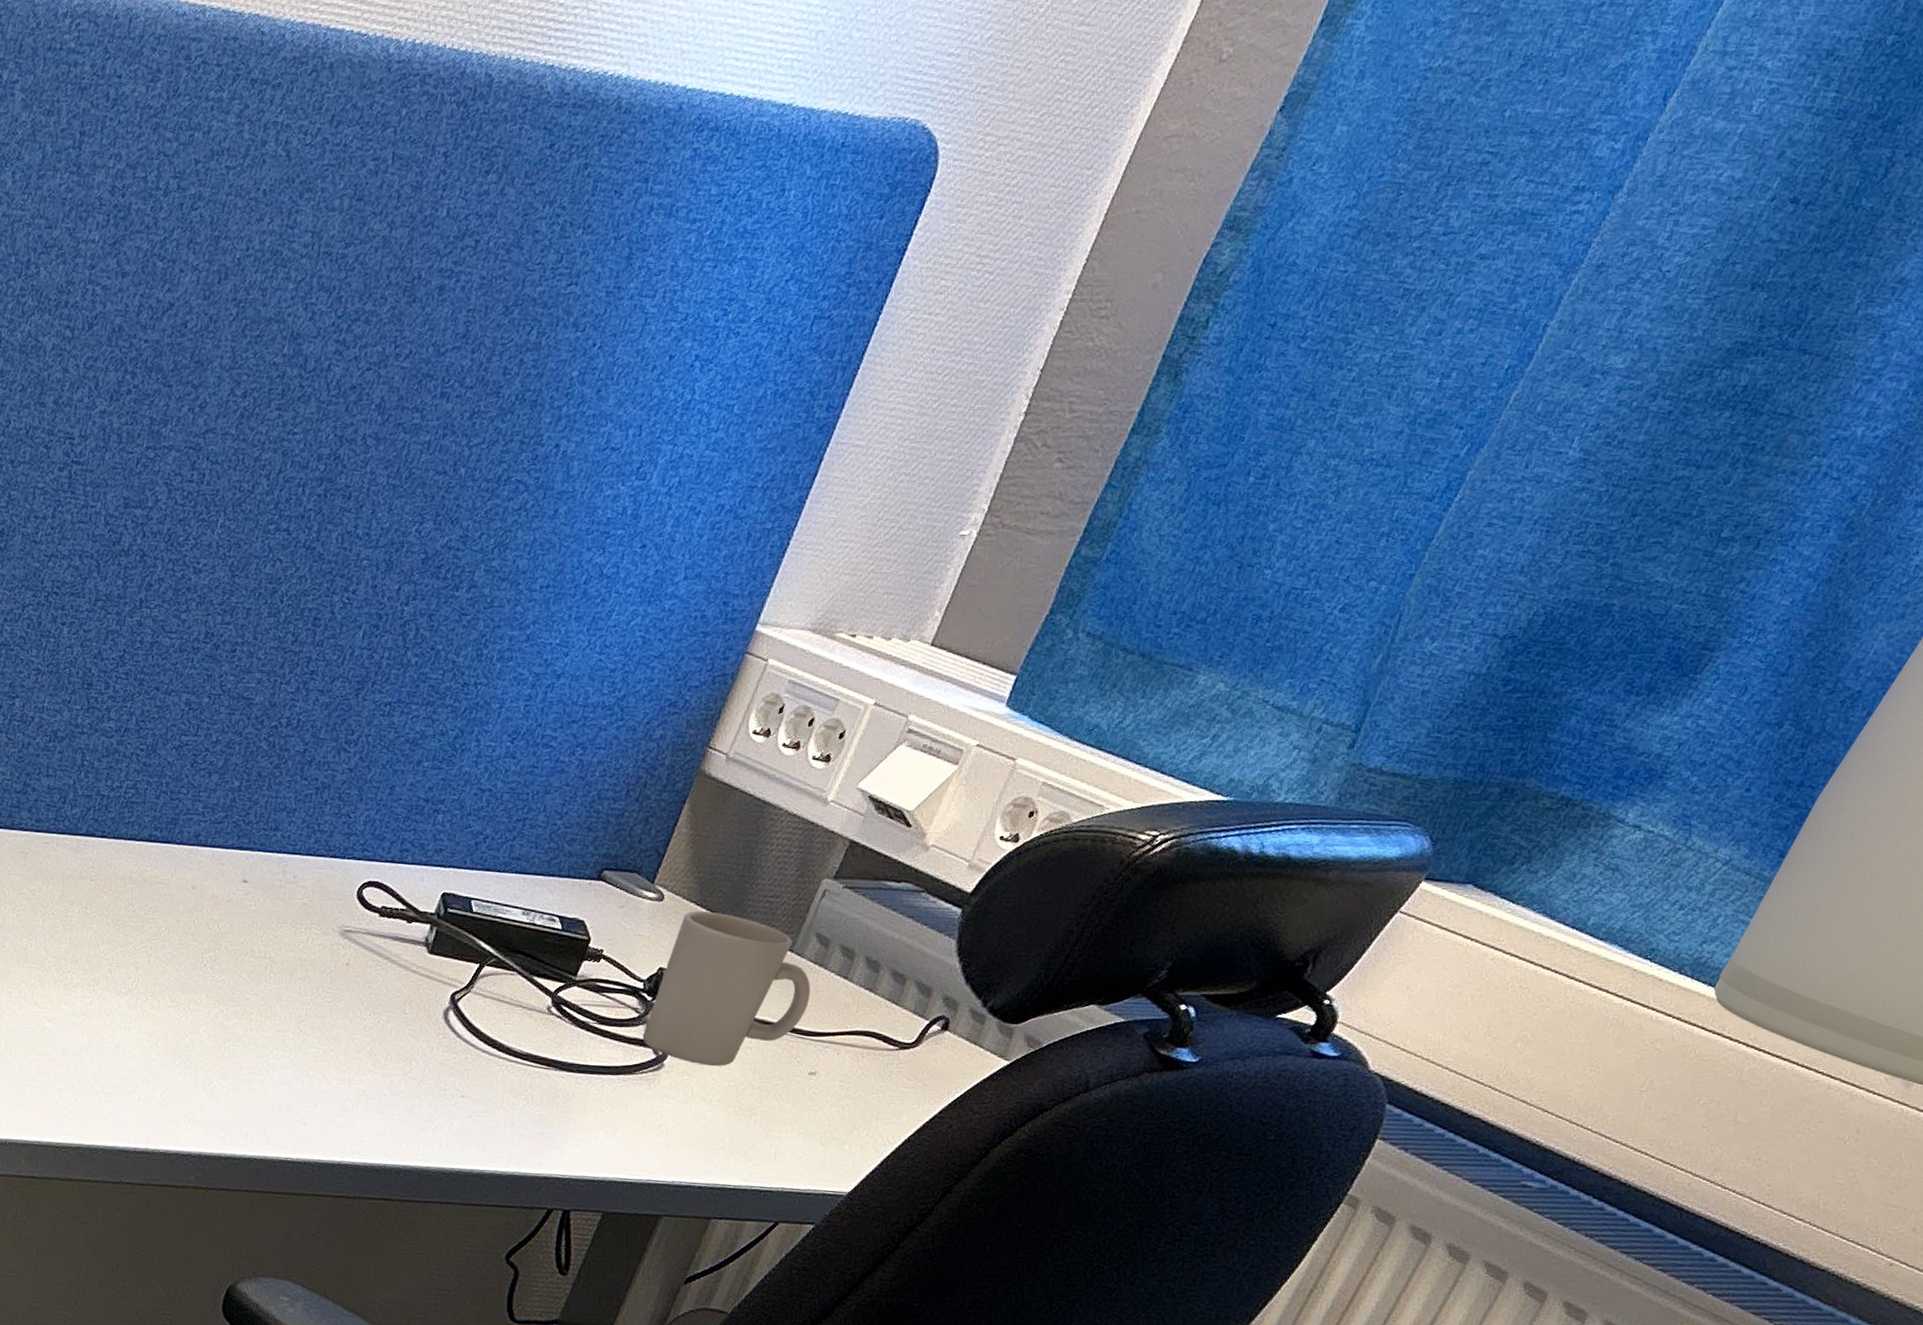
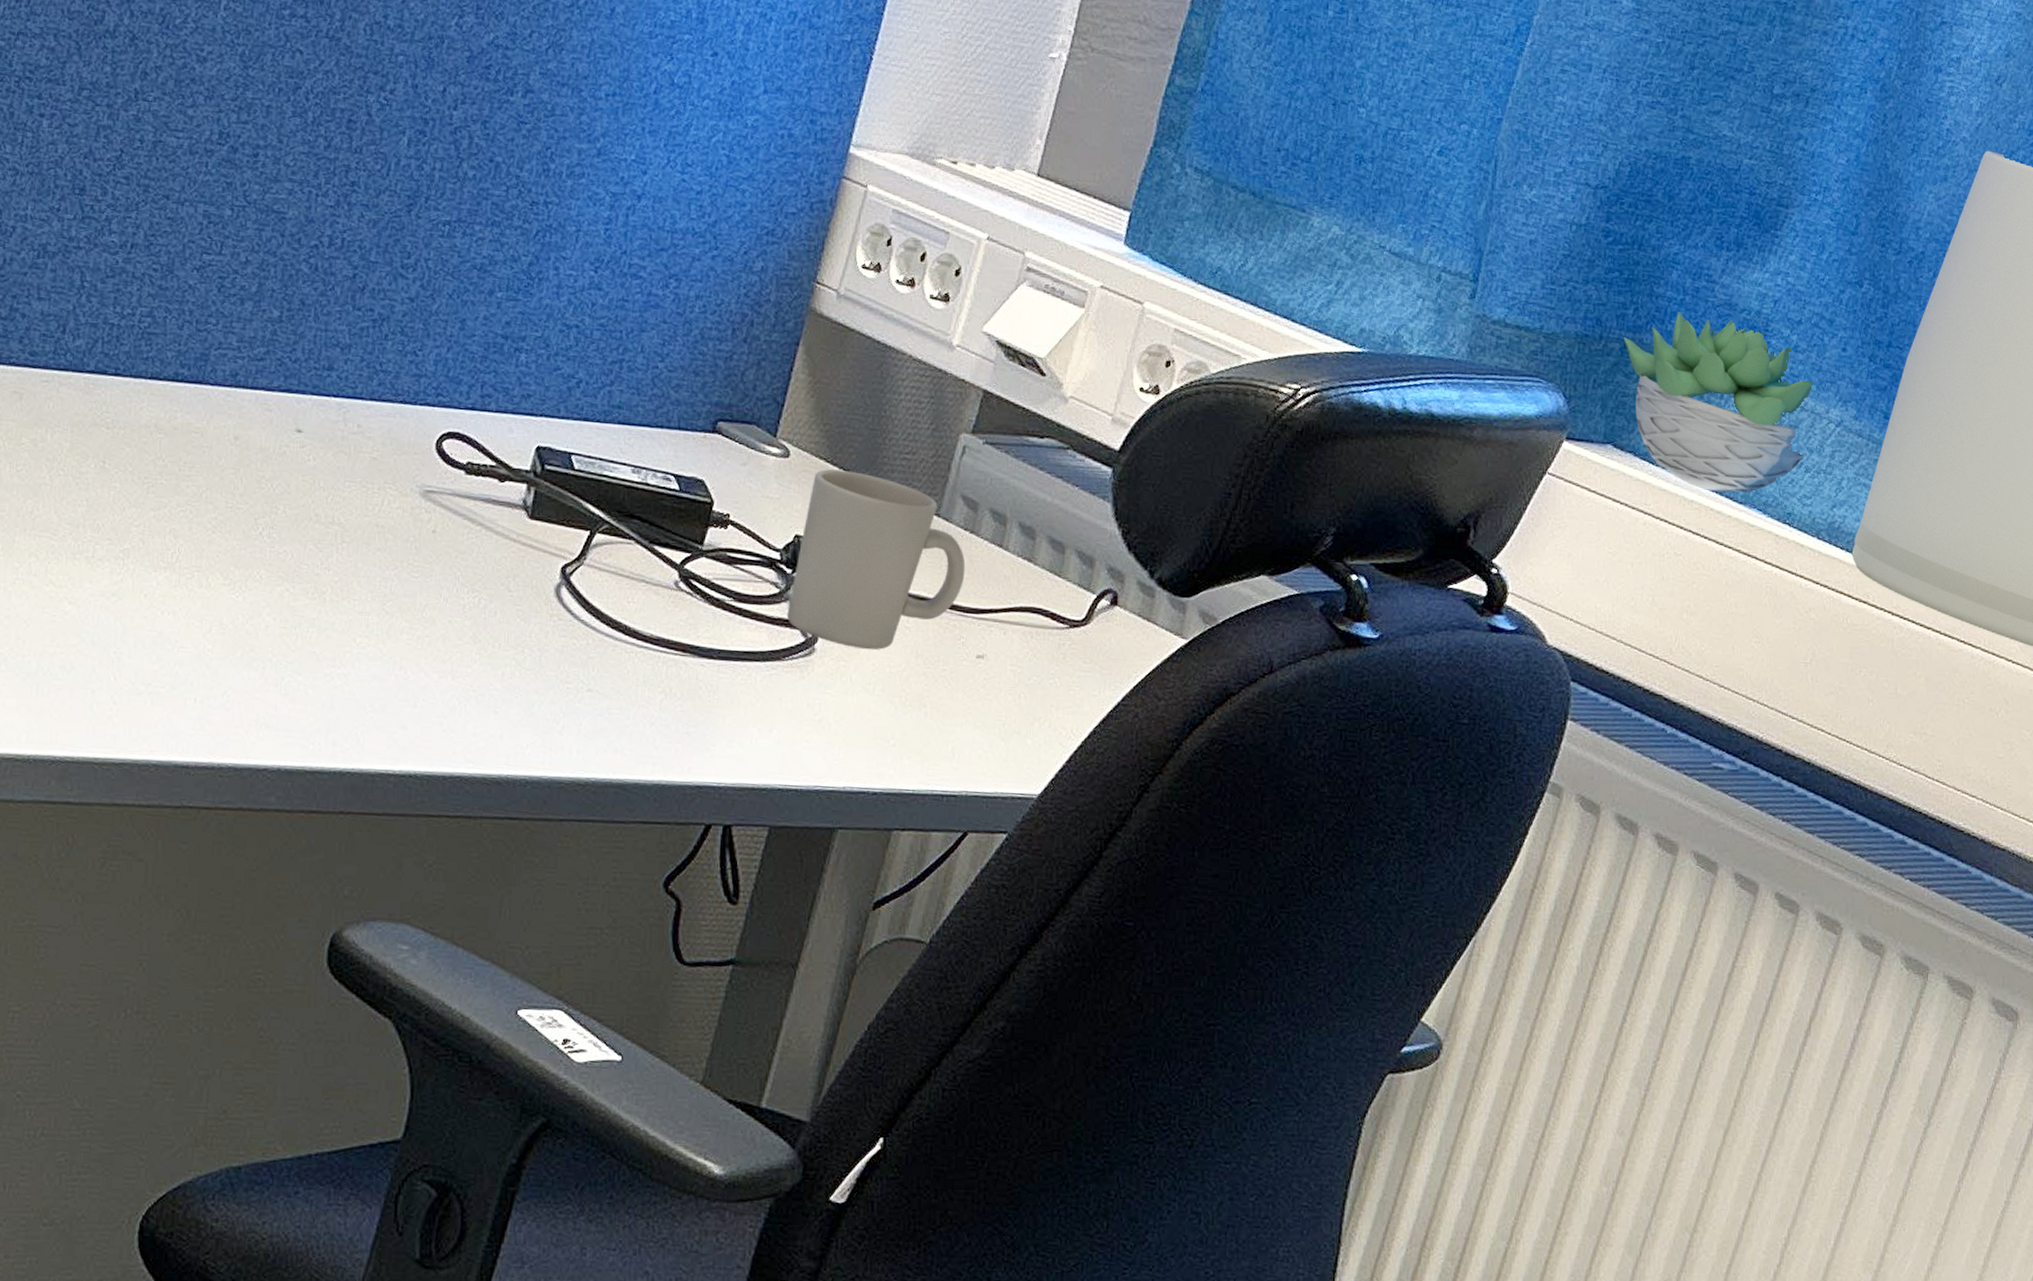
succulent plant: none [1503,756,1705,930] -> present [1623,312,1813,494]

